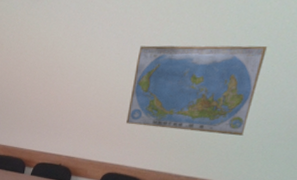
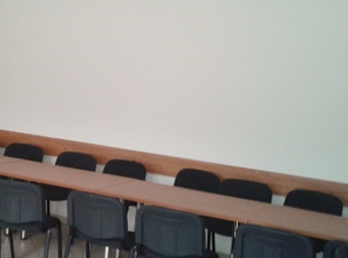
world map: present [126,45,268,136] -> none [199,43,319,130]

